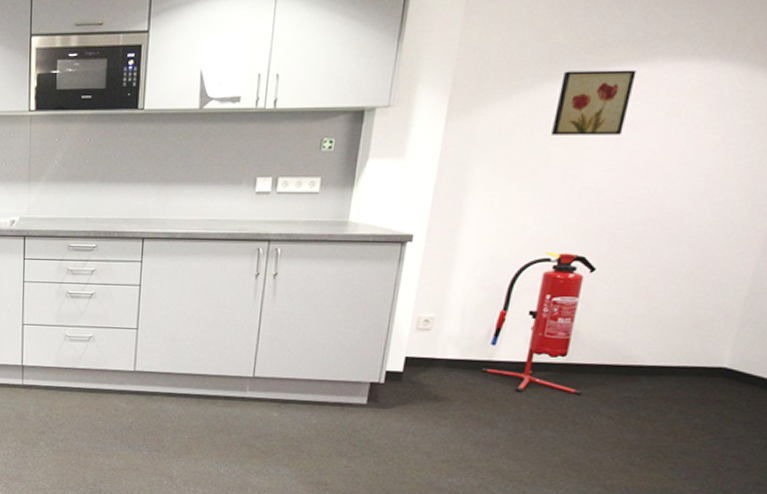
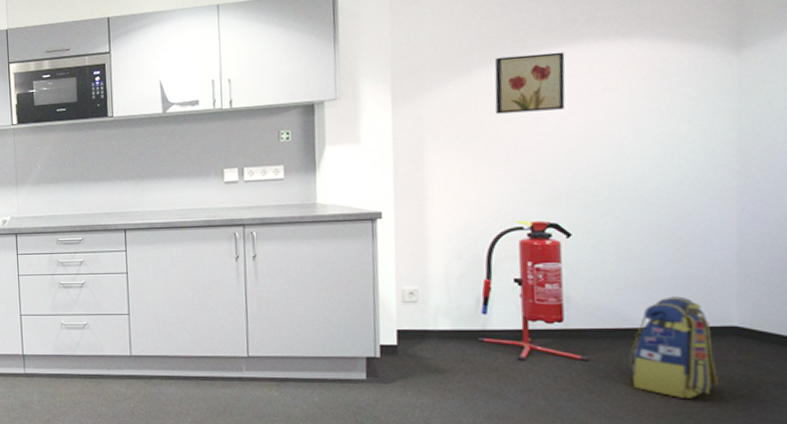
backpack: none [616,336,702,433] -> present [628,296,719,398]

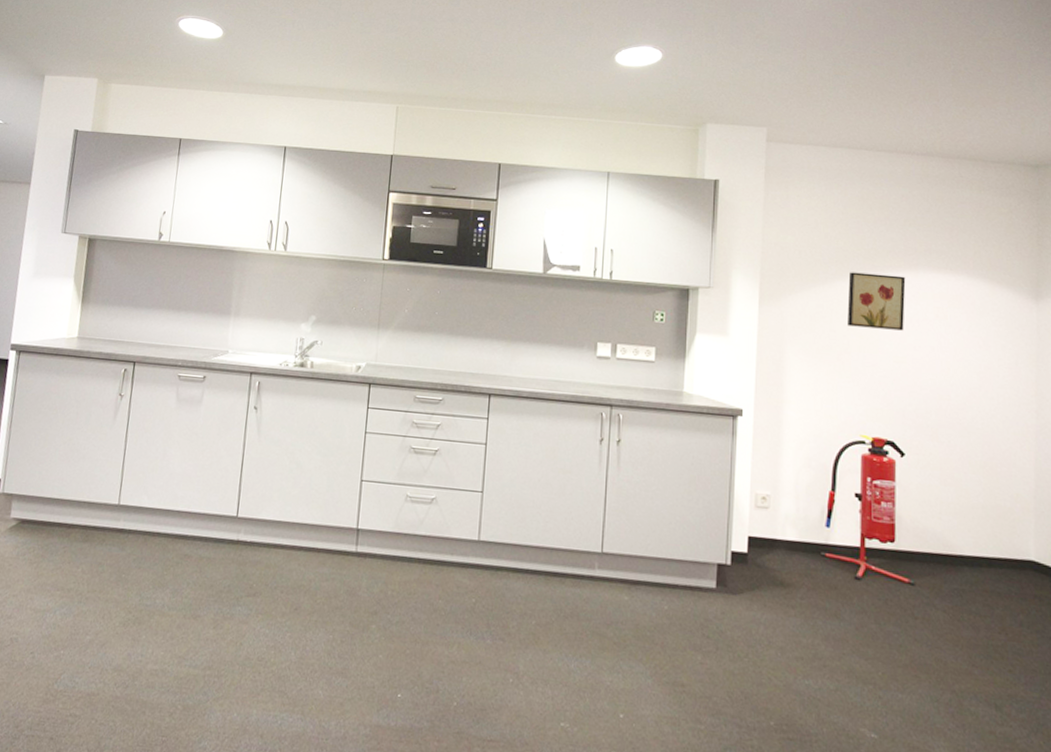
backpack: present [628,296,719,398] -> none [947,525,1019,631]

